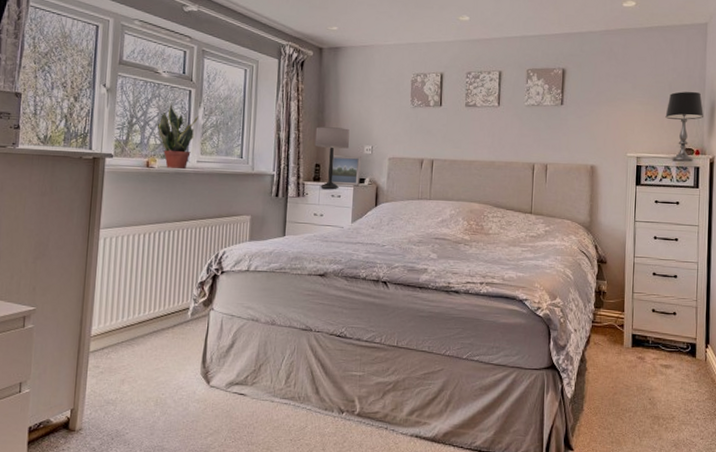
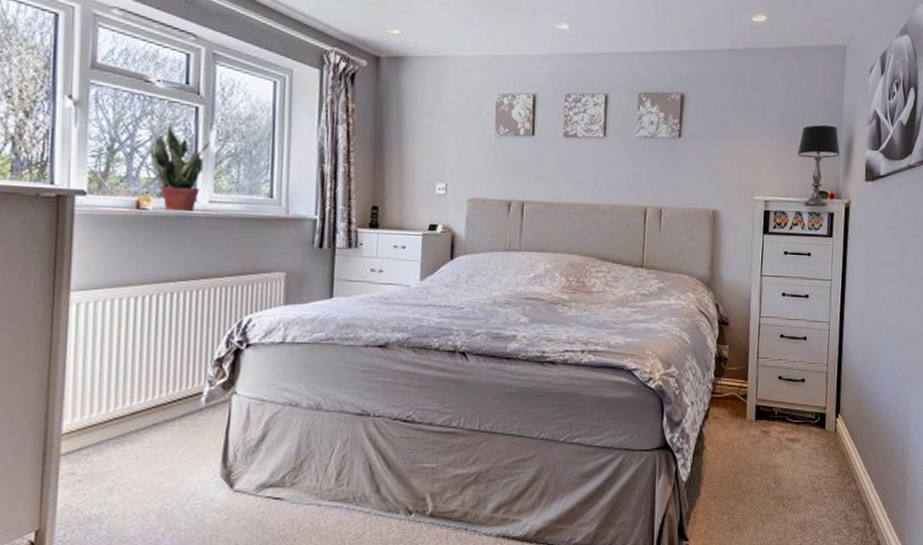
table lamp: present [314,126,350,189] -> none [370,158,417,238]
picture frame: present [331,155,361,187] -> none [392,194,432,235]

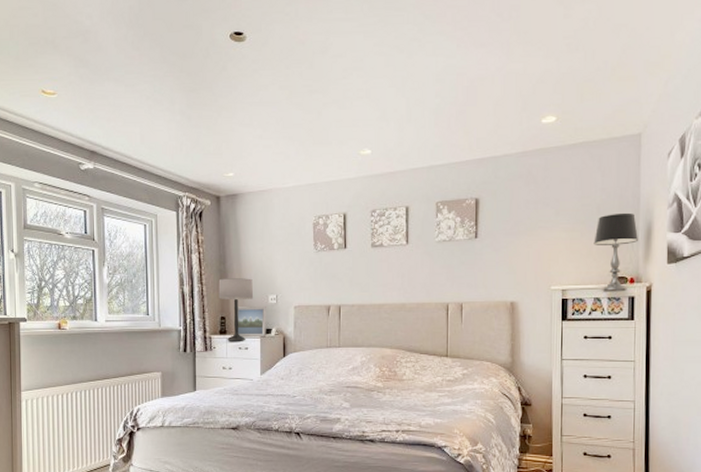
potted plant: present [150,123,211,213] -> none [64,264,104,330]
table lamp: none [370,158,417,238] -> present [218,278,254,341]
picture frame: none [392,194,432,235] -> present [237,305,266,338]

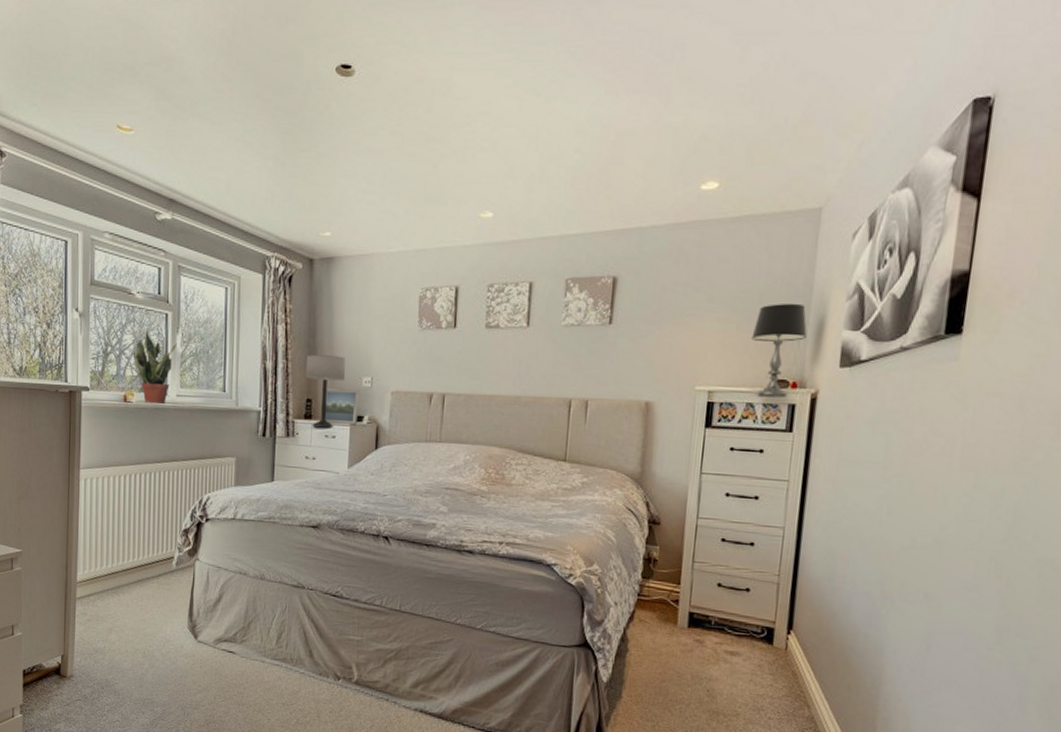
potted plant: none [64,264,104,330] -> present [133,329,178,405]

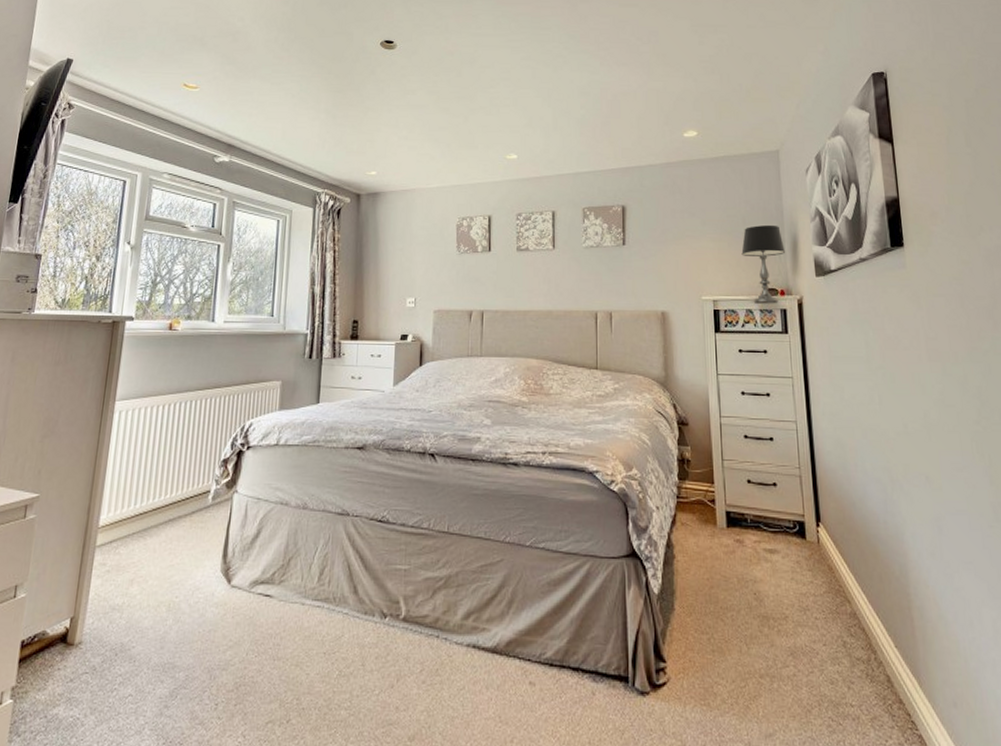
potted plant: present [133,329,178,405] -> none [182,259,228,332]
table lamp: present [305,354,346,428] -> none [352,279,391,348]
picture frame: present [324,388,359,426] -> none [370,309,403,344]

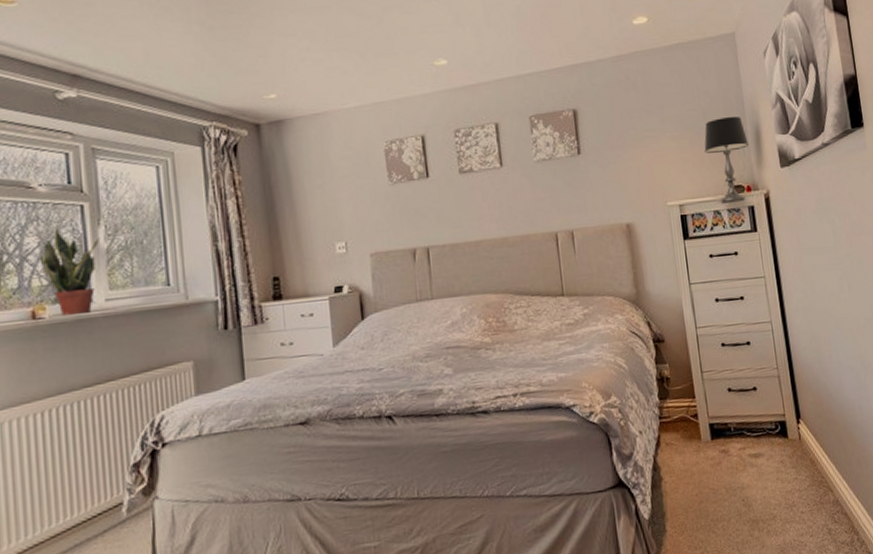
potted plant: none [182,259,228,332] -> present [39,226,100,317]

